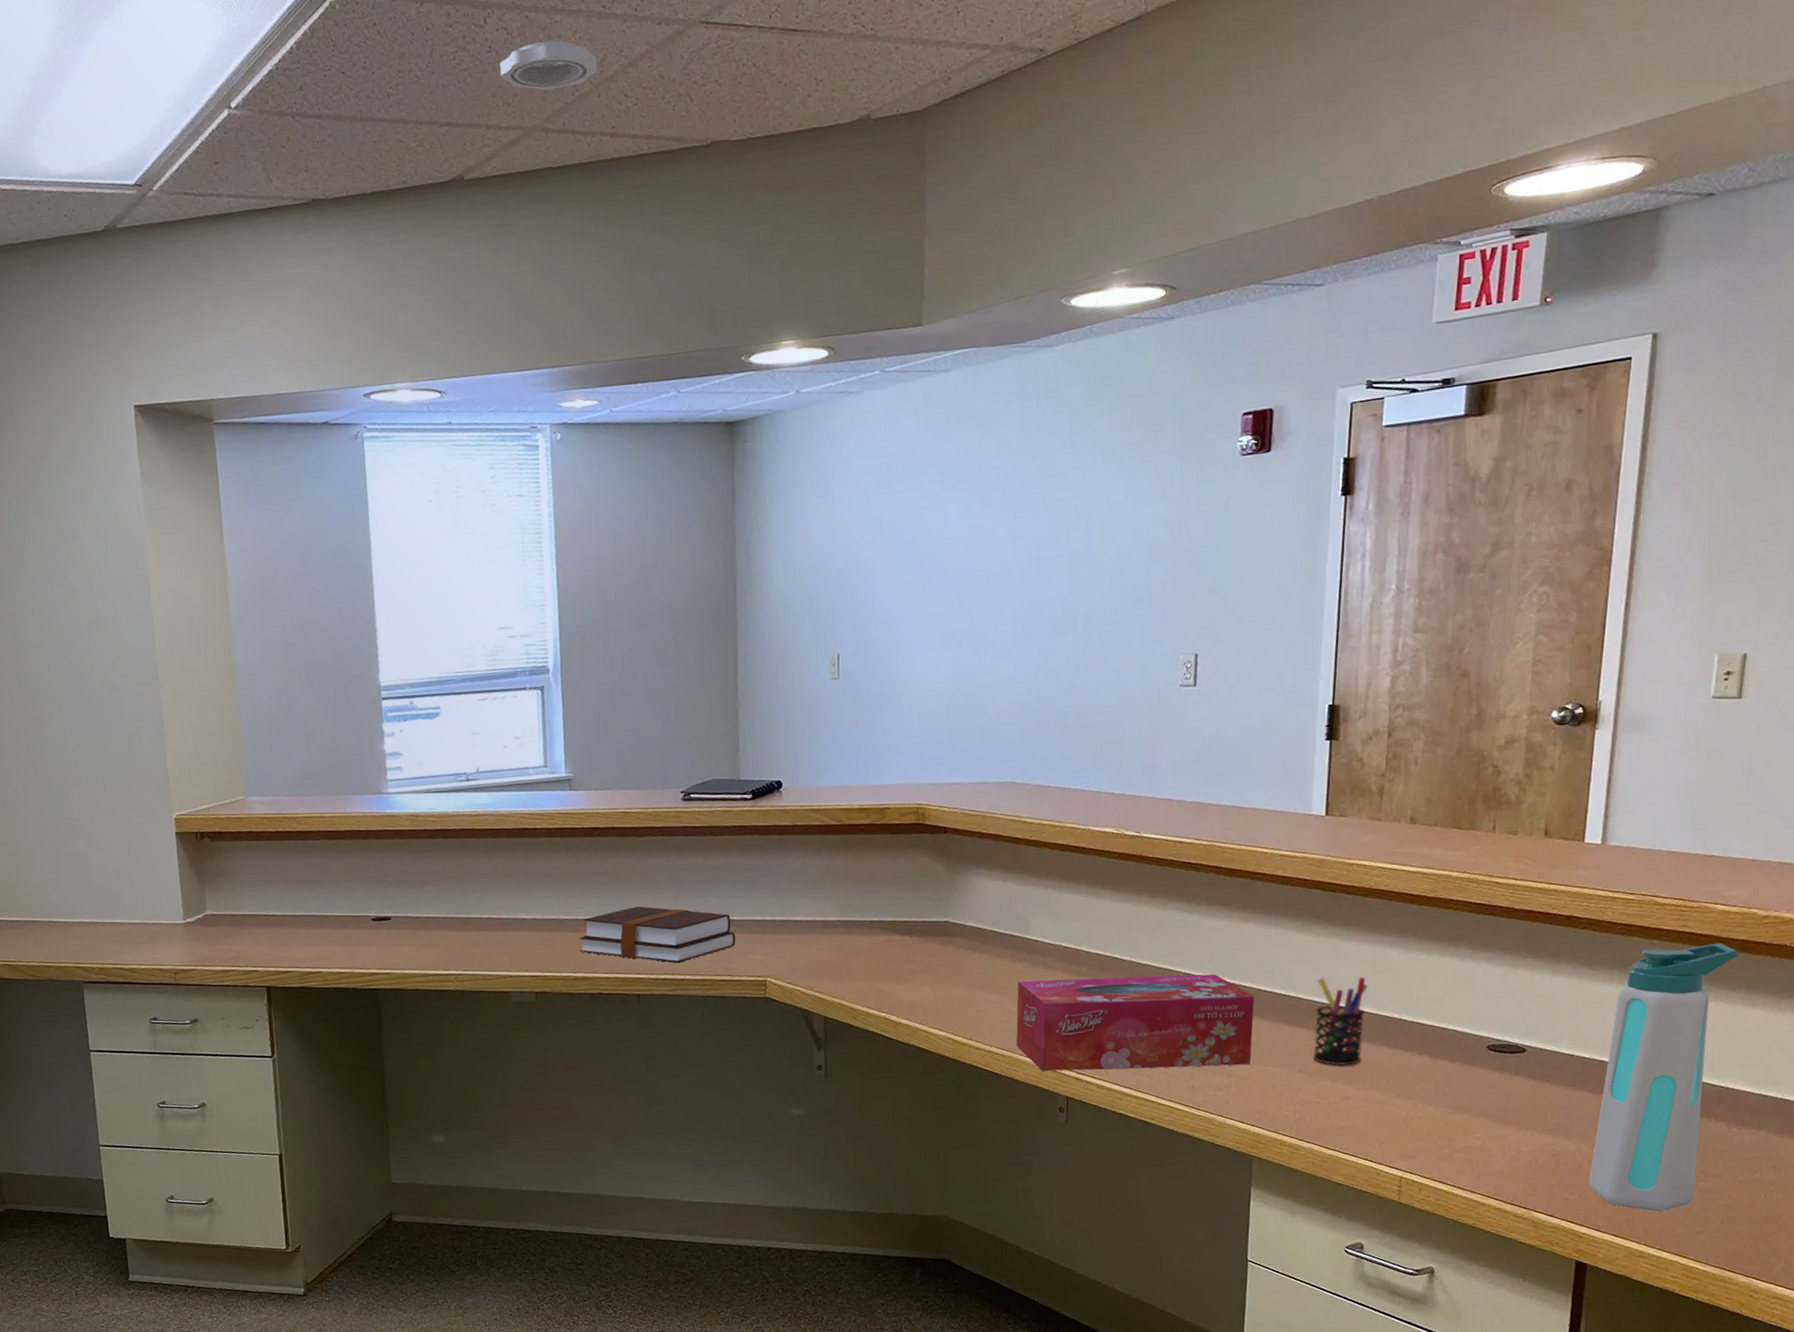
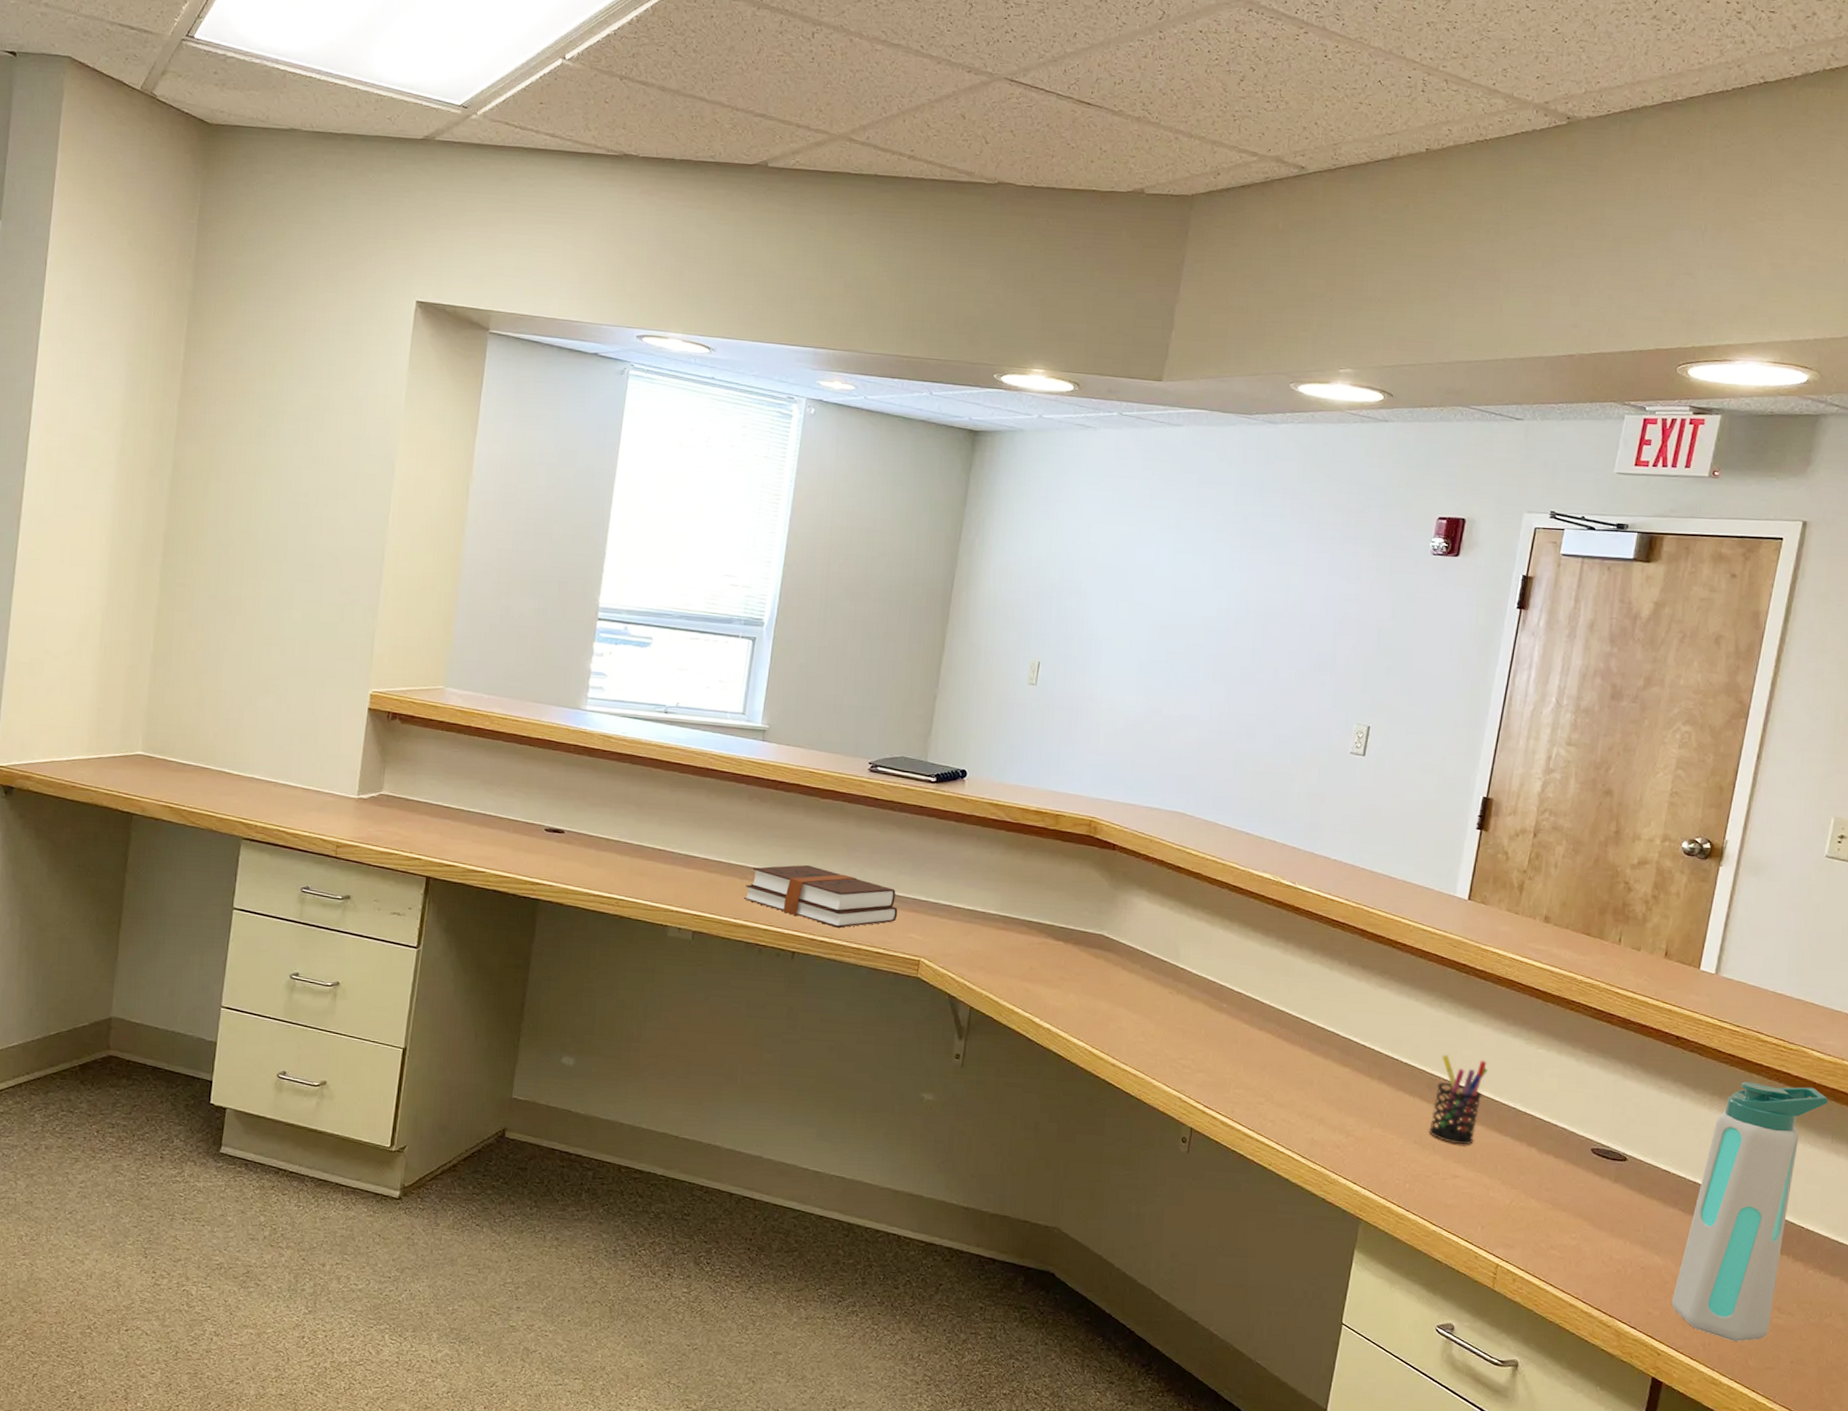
smoke detector: present [499,40,598,91] -> none [817,63,908,107]
tissue box: present [1016,973,1255,1072] -> none [1150,1005,1382,1127]

